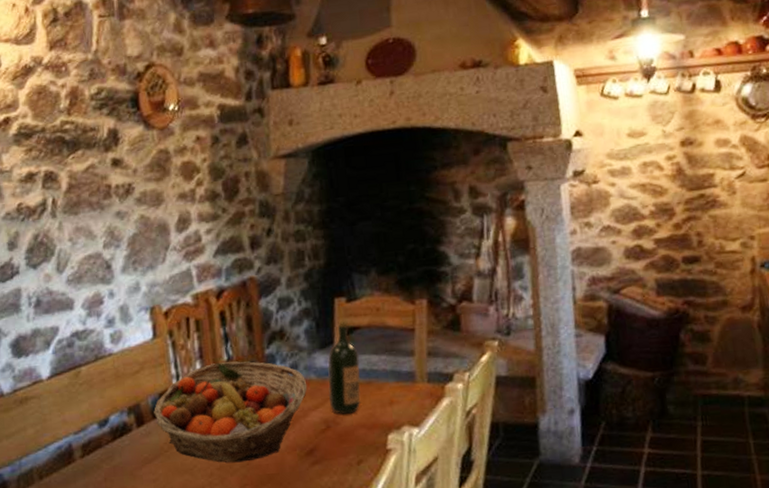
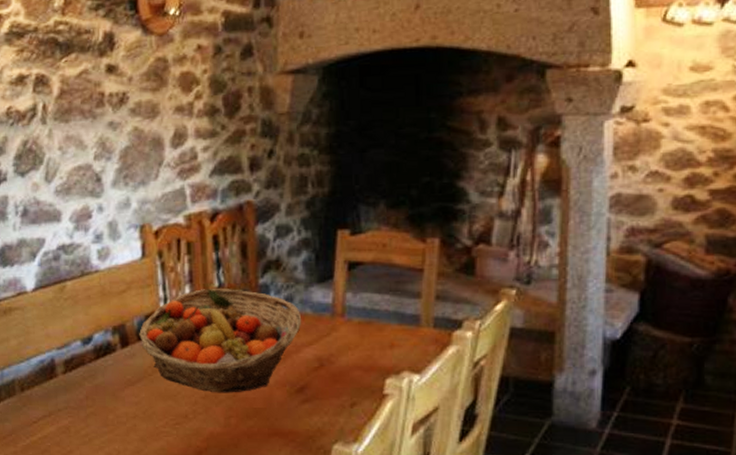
wine bottle: present [328,320,361,415] -> none [324,254,361,355]

